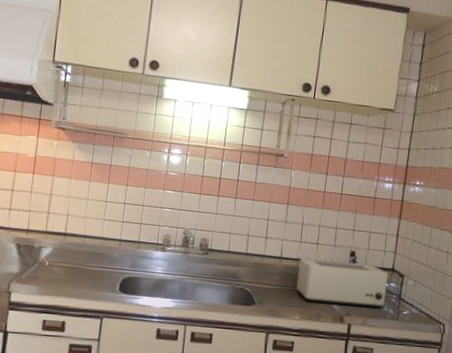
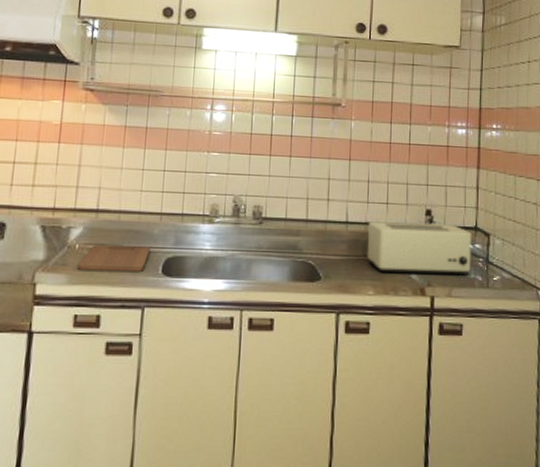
cutting board: none [47,263,110,288] -> present [77,245,151,272]

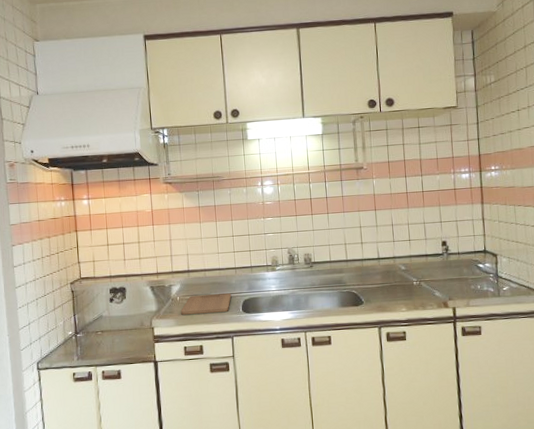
toaster: present [367,221,472,276] -> none [396,250,484,294]

